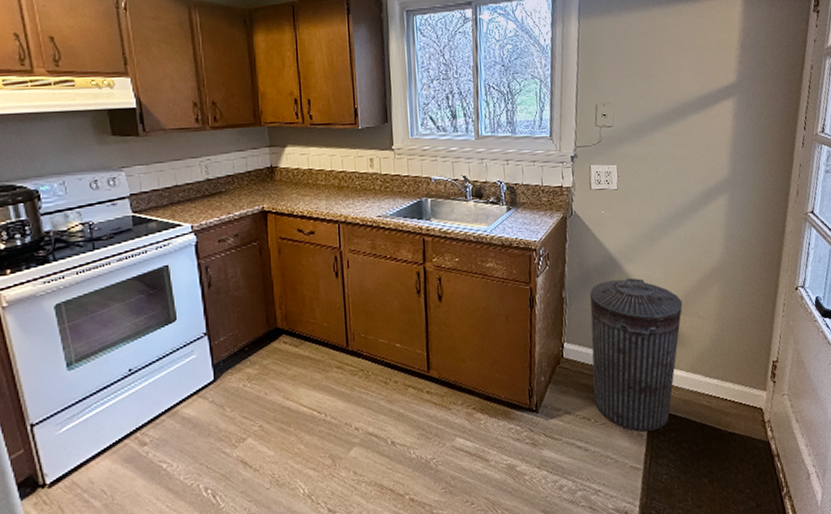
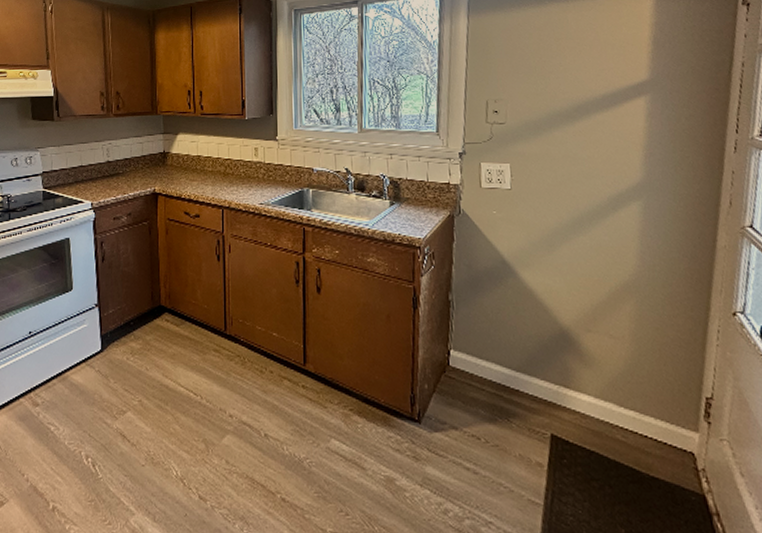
trash can: present [590,278,683,432] -> none [480,285,589,462]

